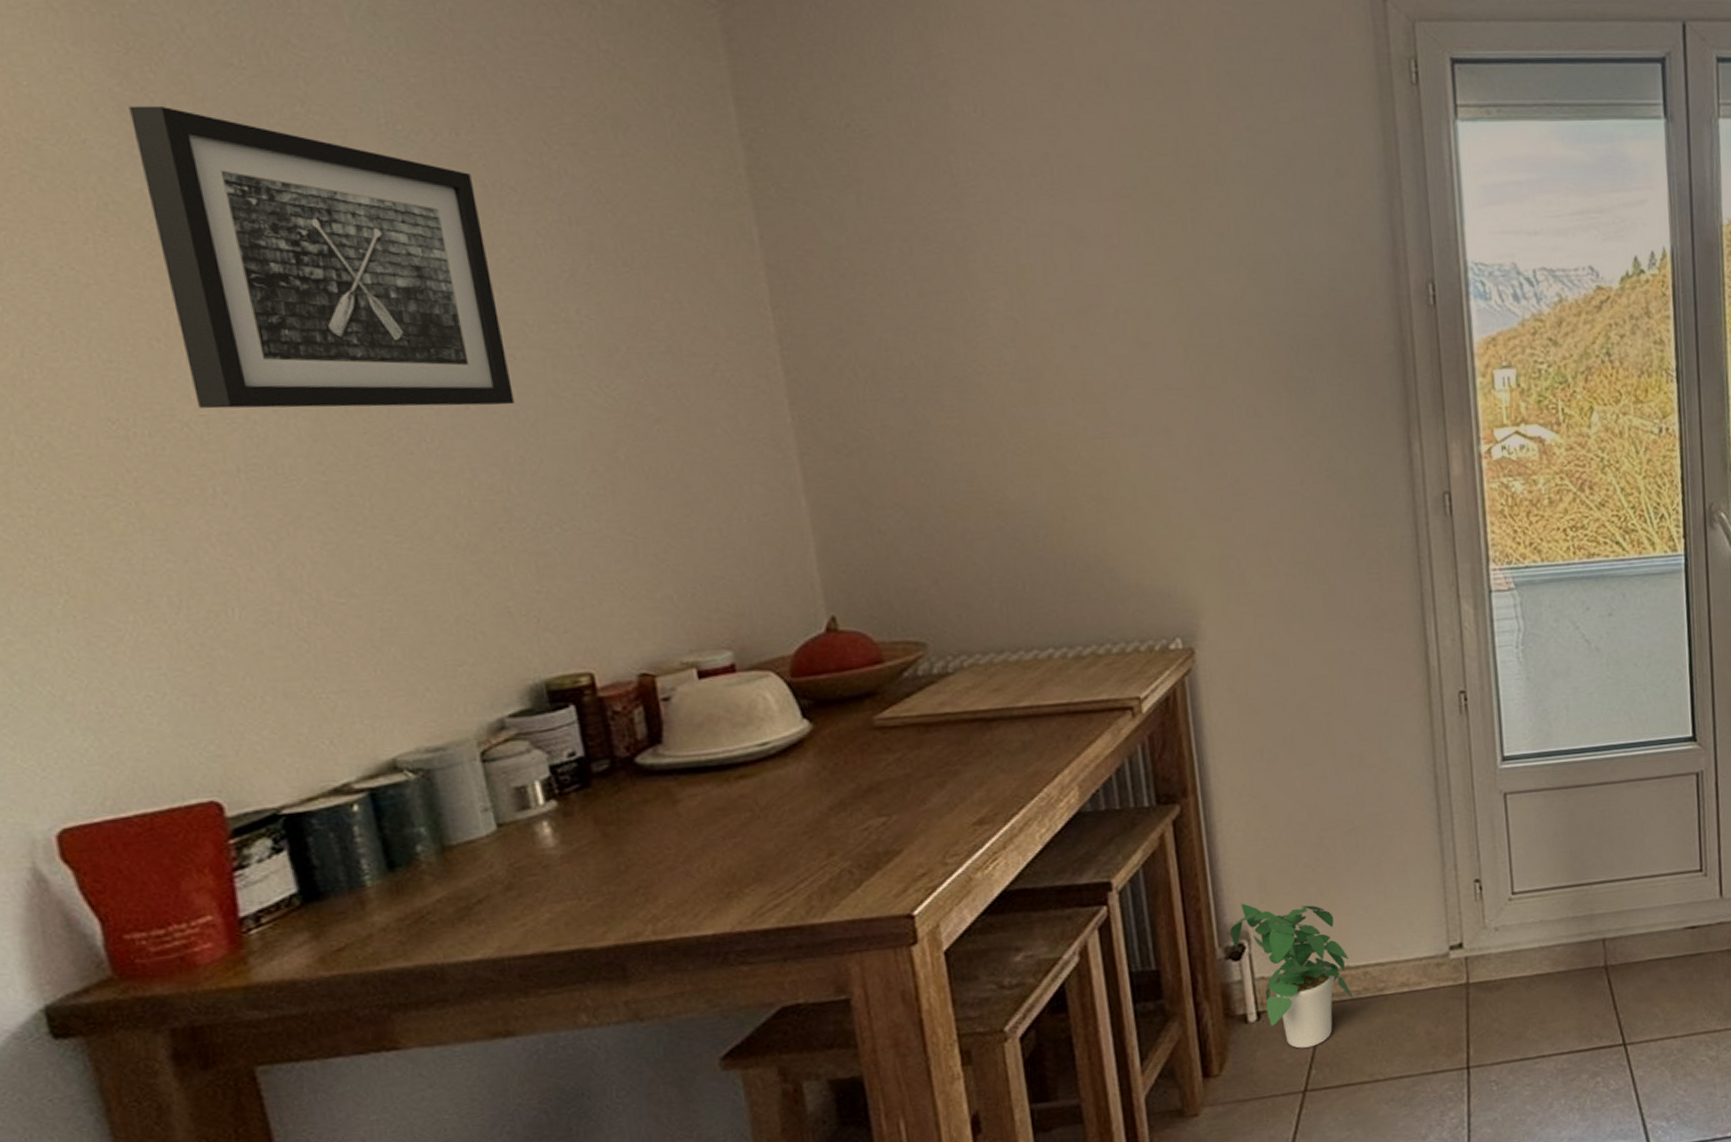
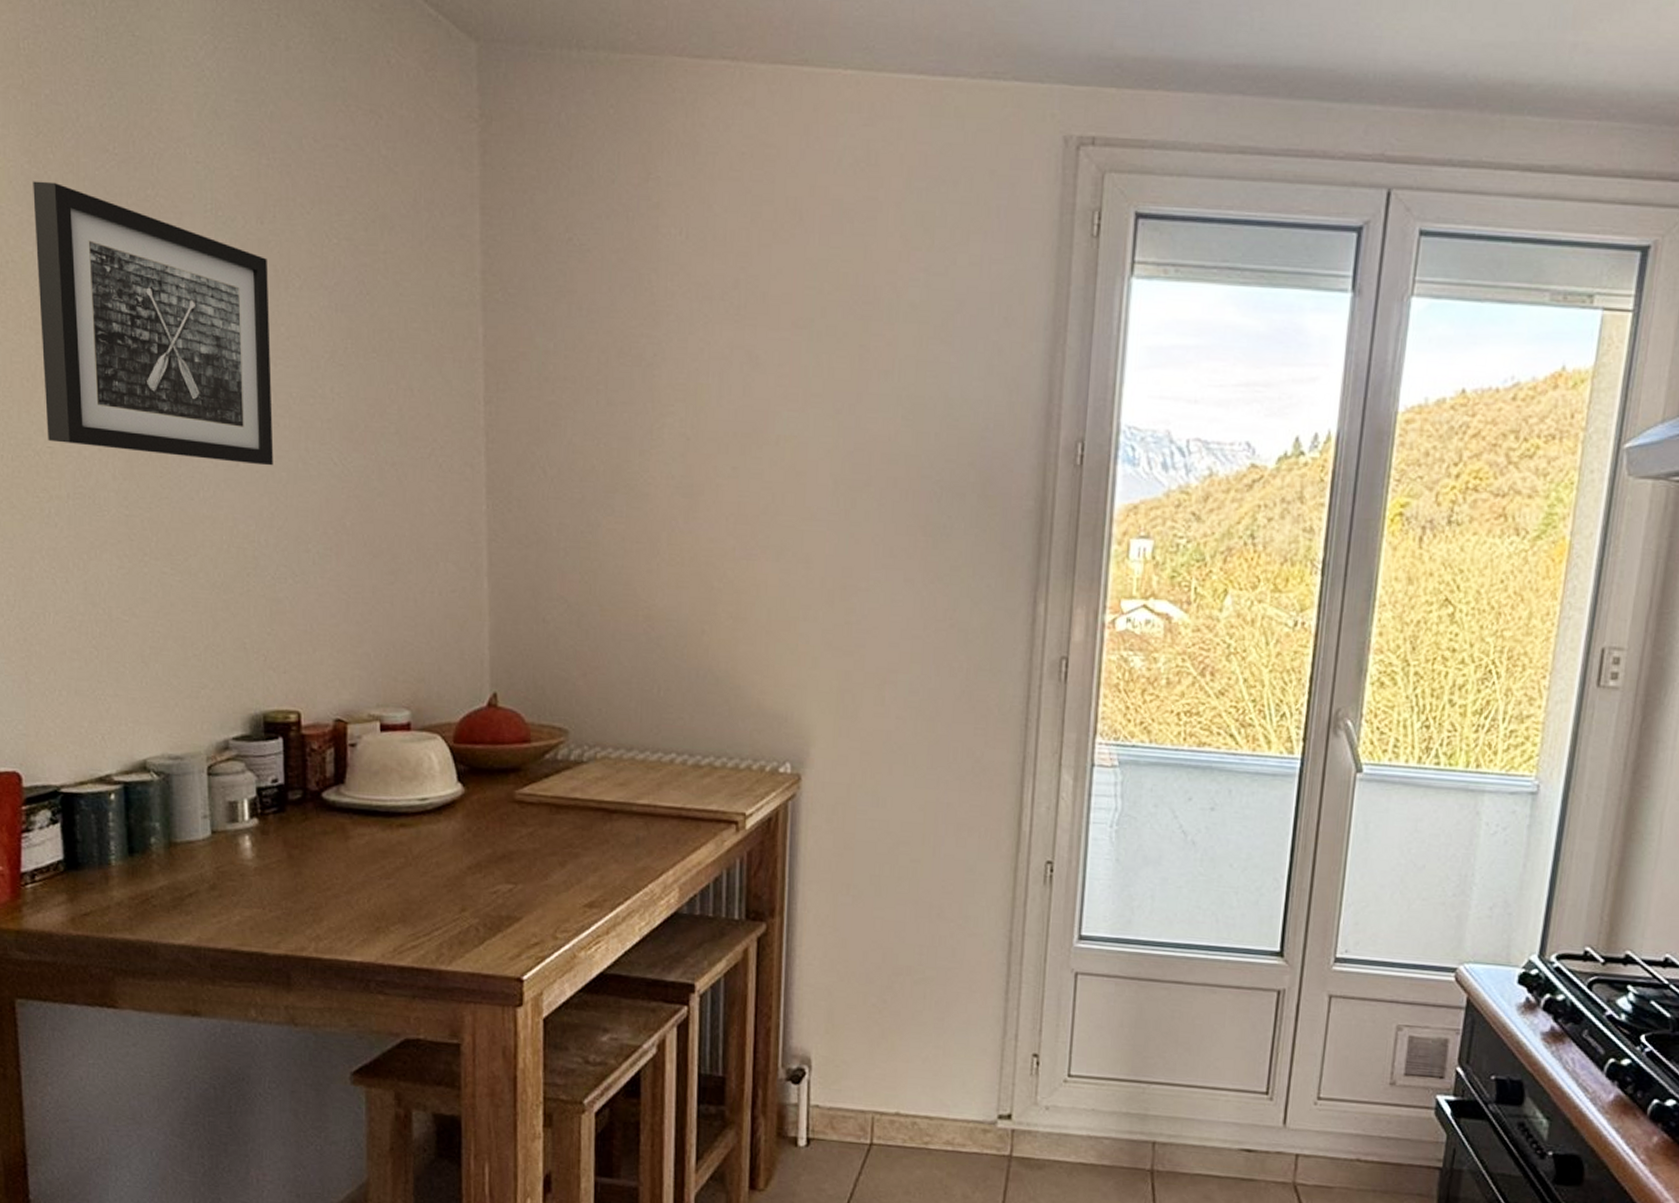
potted plant: present [1230,903,1353,1049] -> none [794,1030,901,1184]

